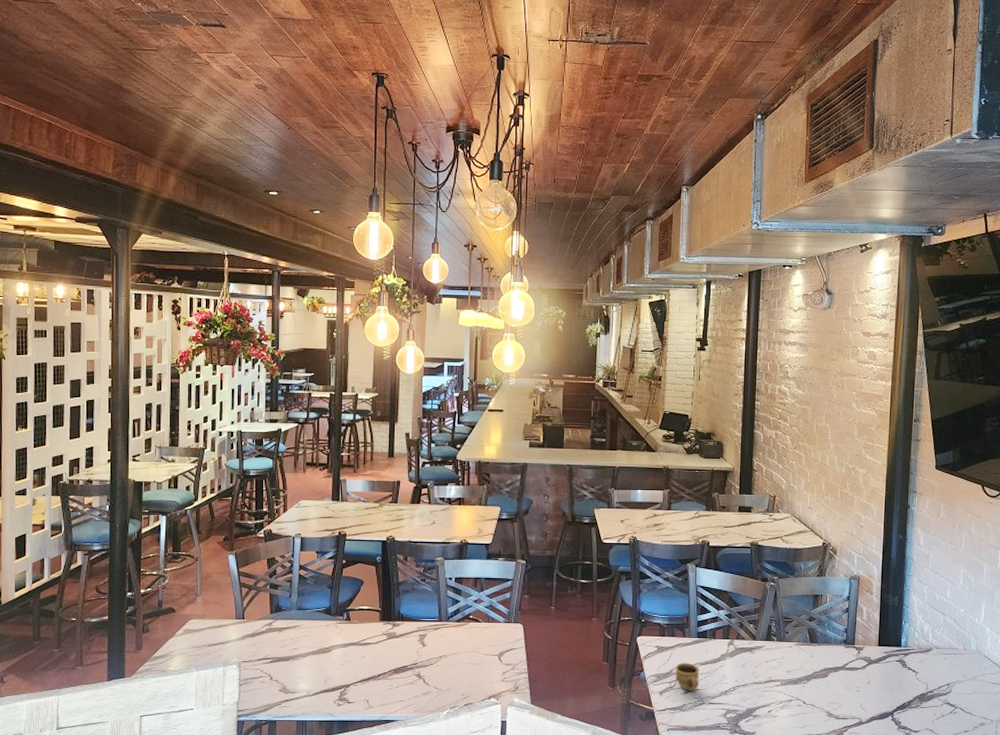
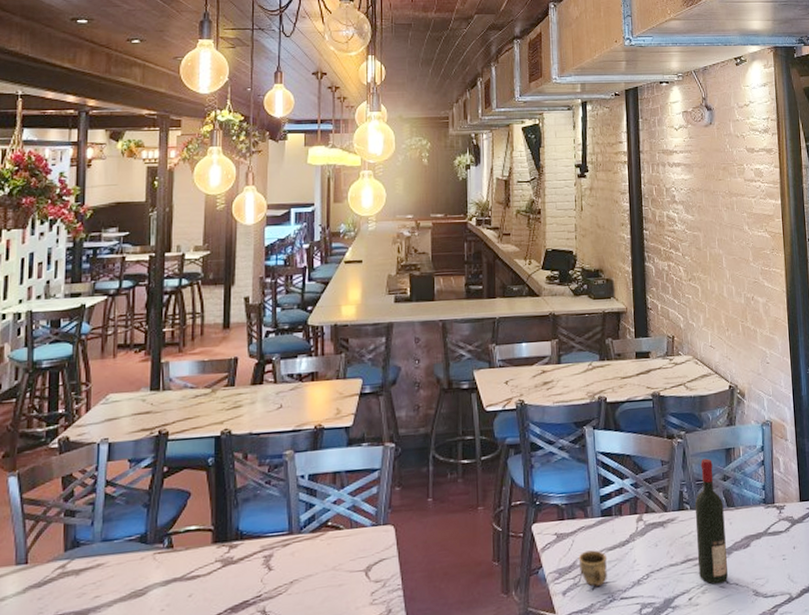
wine bottle: none [779,601,807,703] -> present [694,458,728,585]

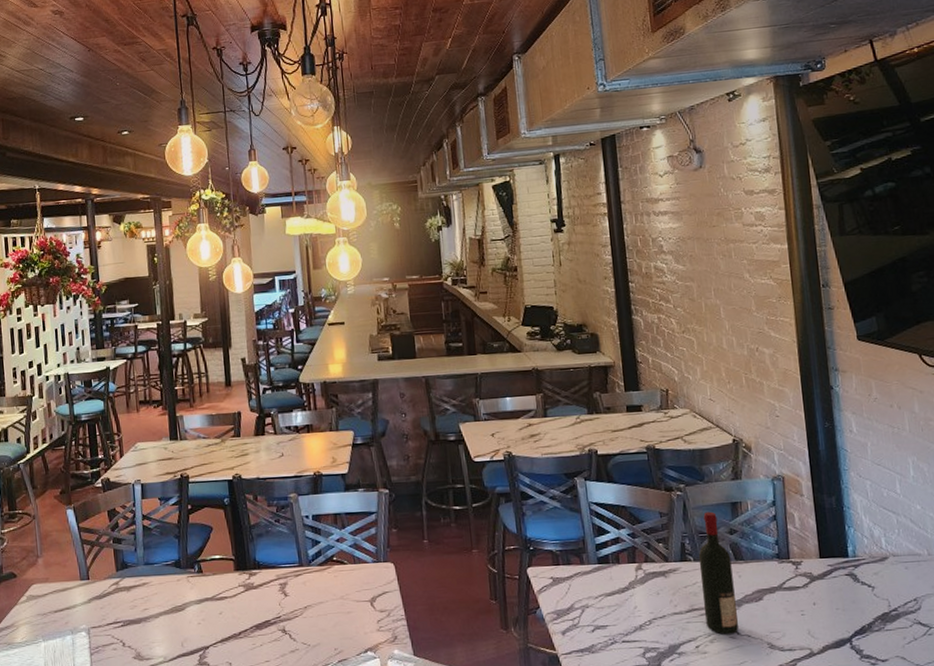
cup: present [578,550,608,587] -> none [576,595,607,629]

